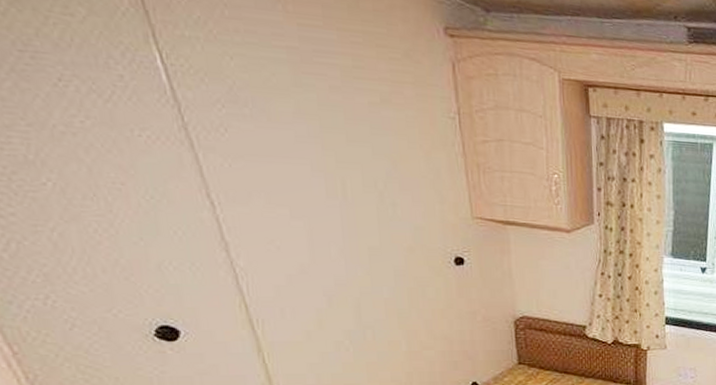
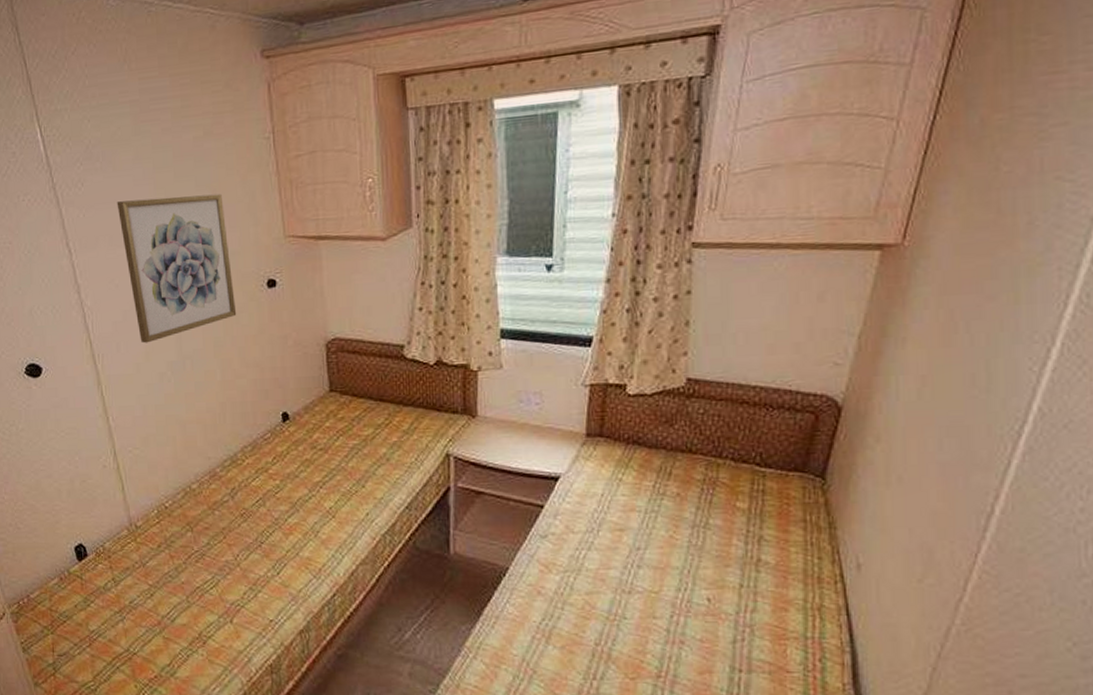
wall art: none [274,156,423,311] -> present [116,194,237,344]

